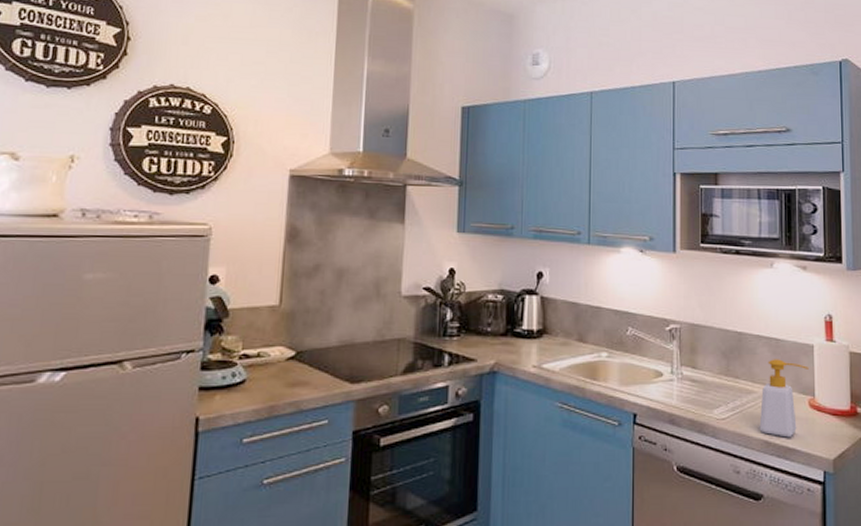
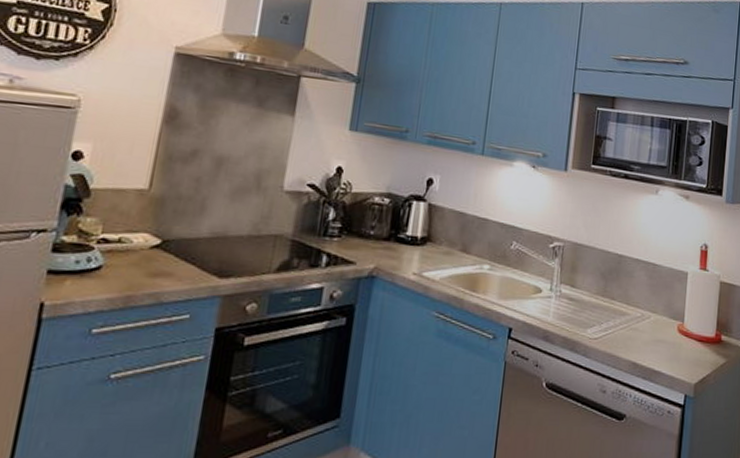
soap bottle: present [759,359,809,438] -> none [629,283,681,361]

